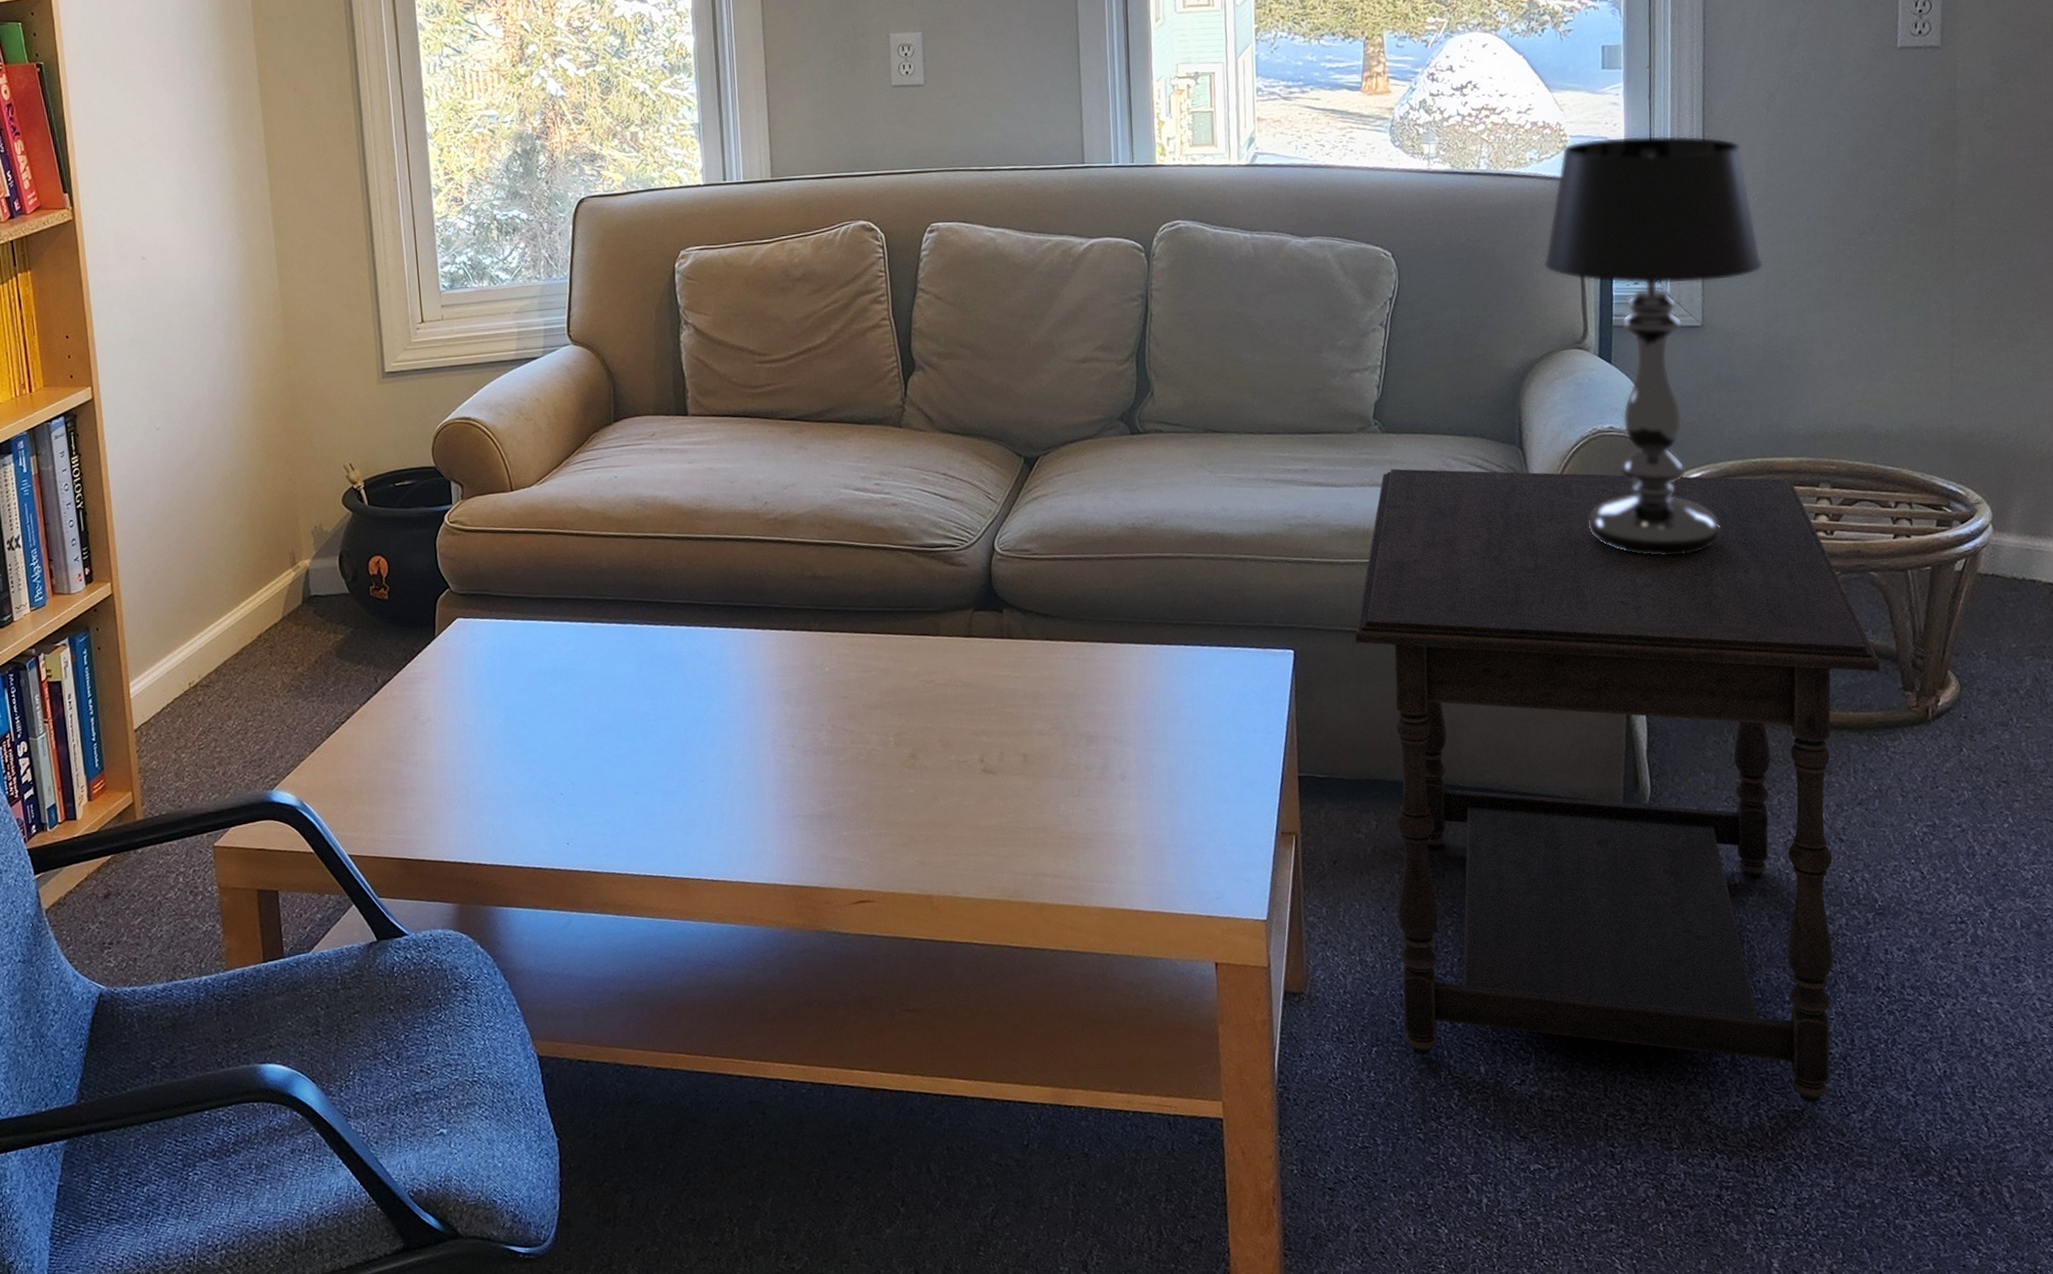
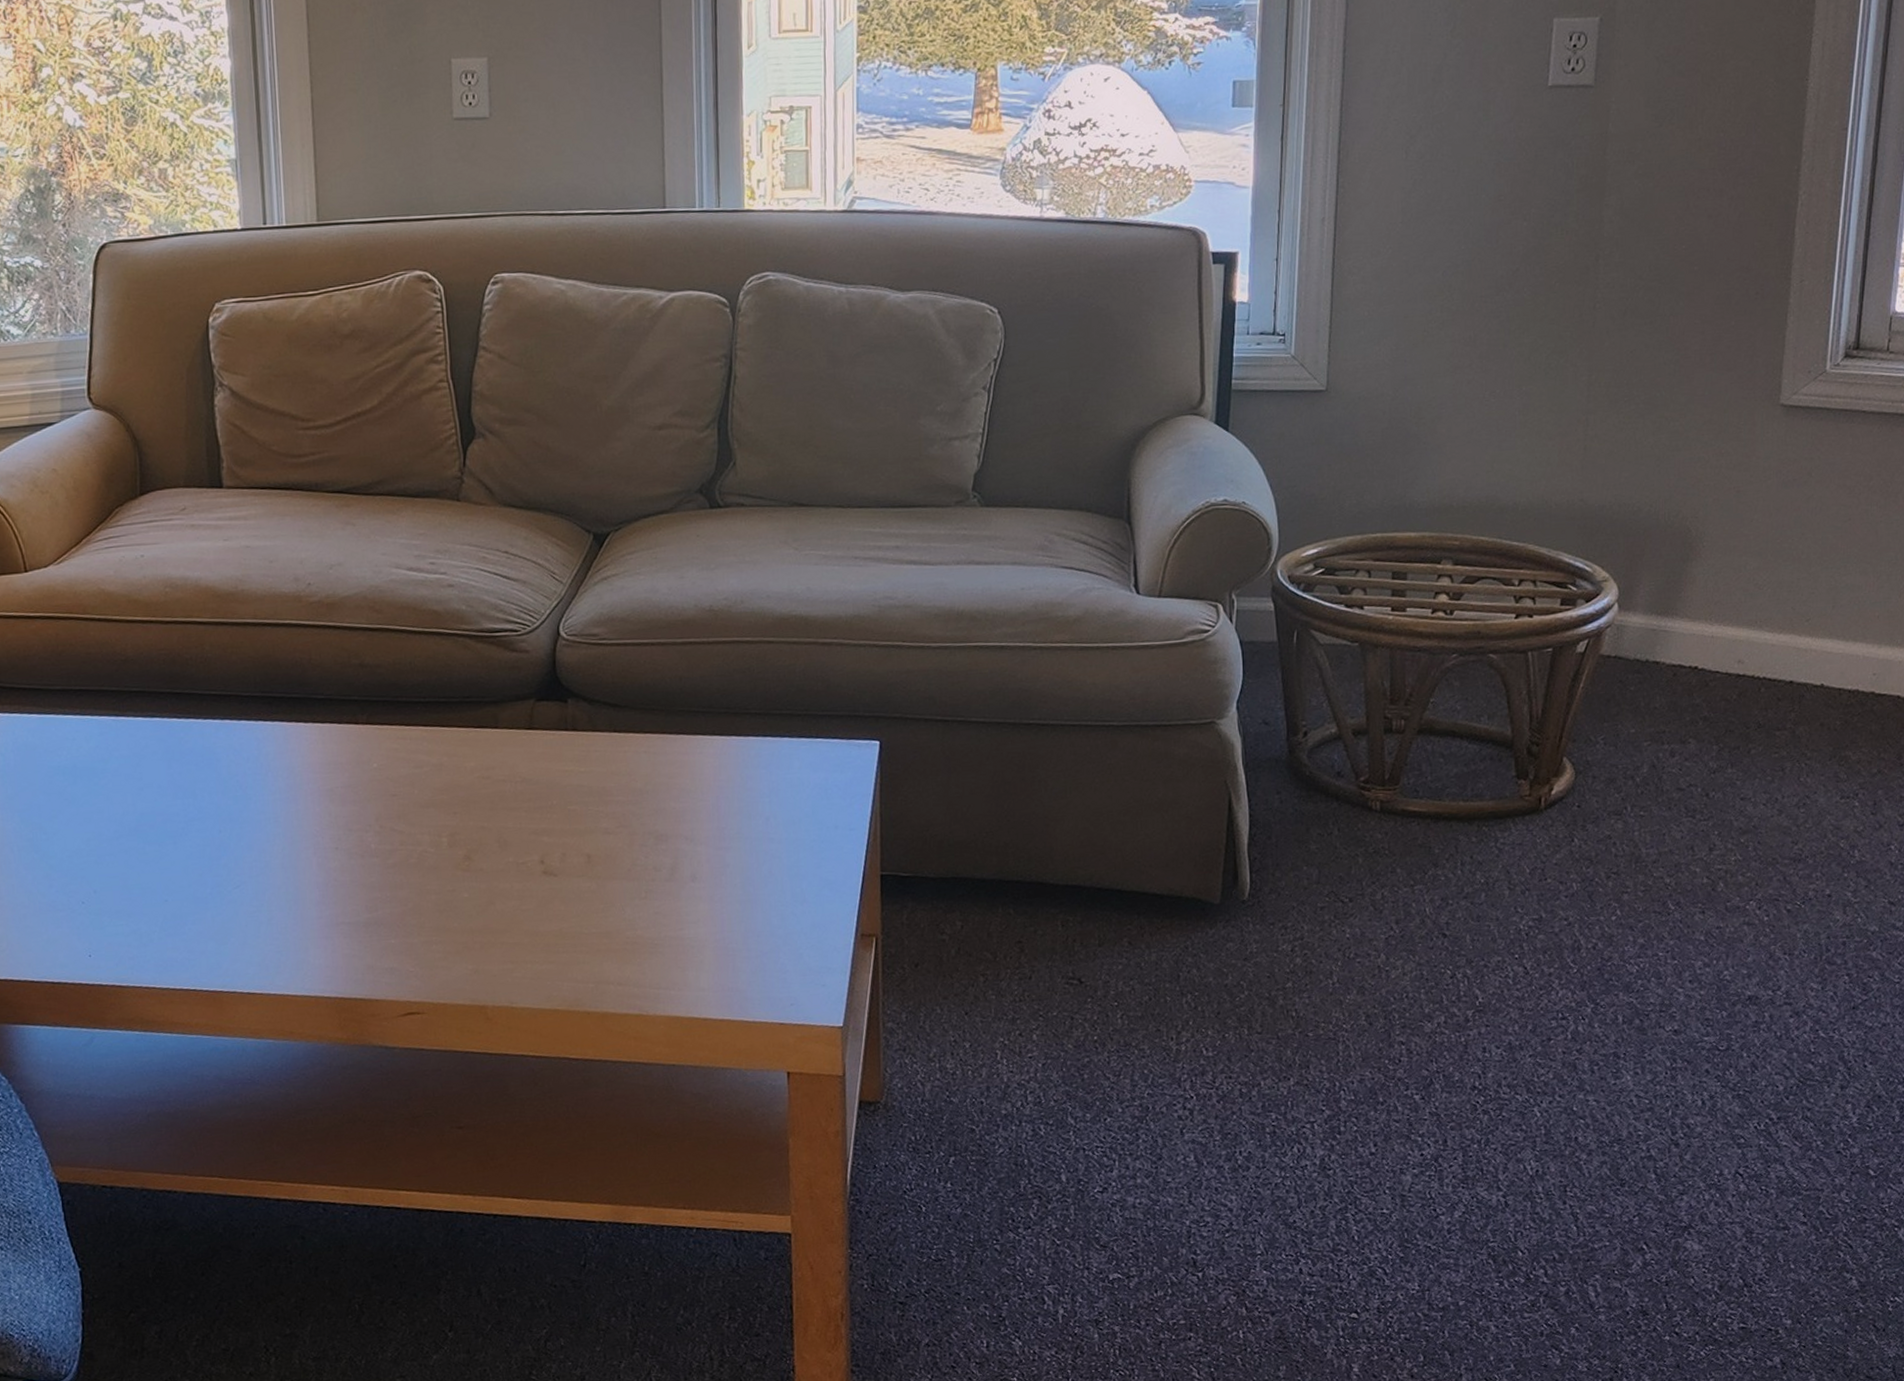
side table: present [1355,468,1880,1103] -> none [946,545,1494,1206]
table lamp: present [1543,135,1763,555] -> none [1160,181,1394,637]

